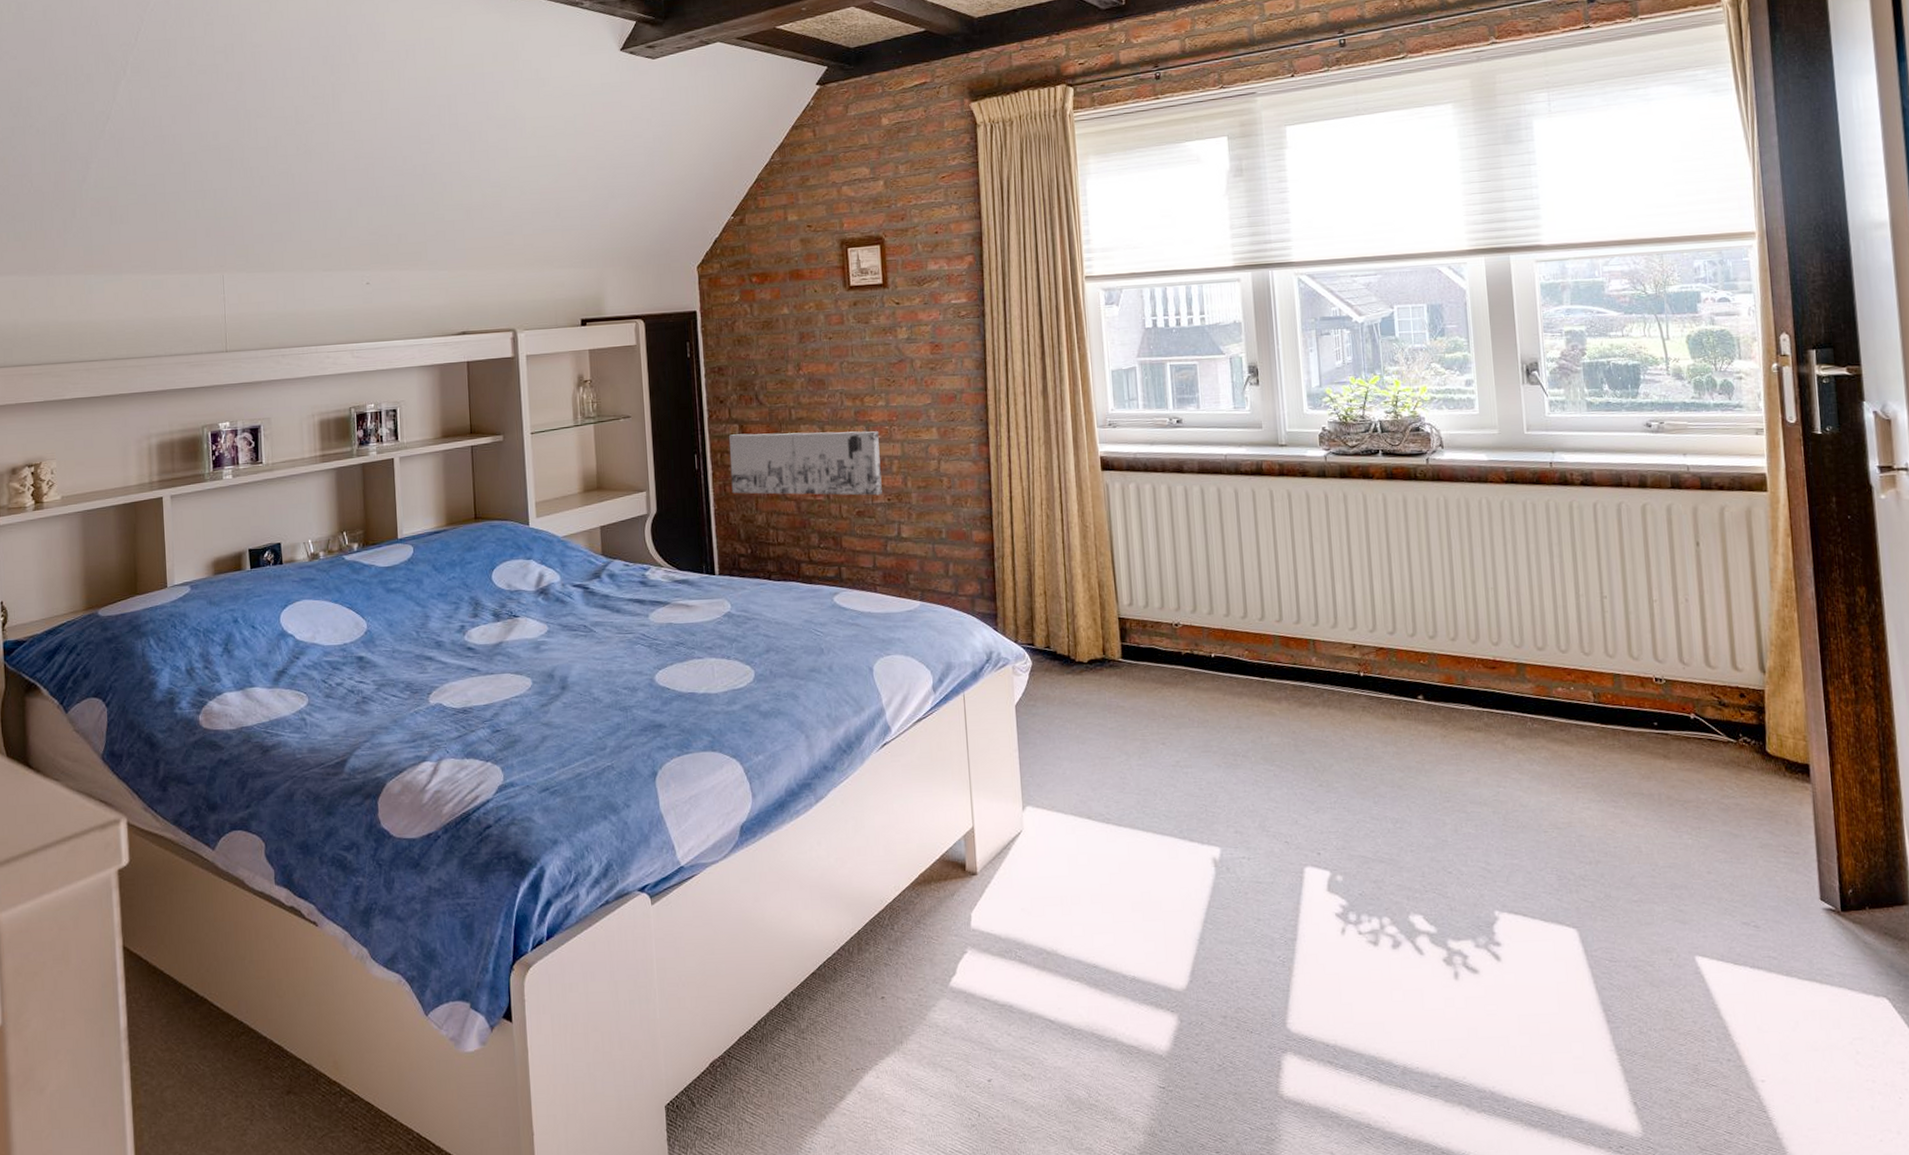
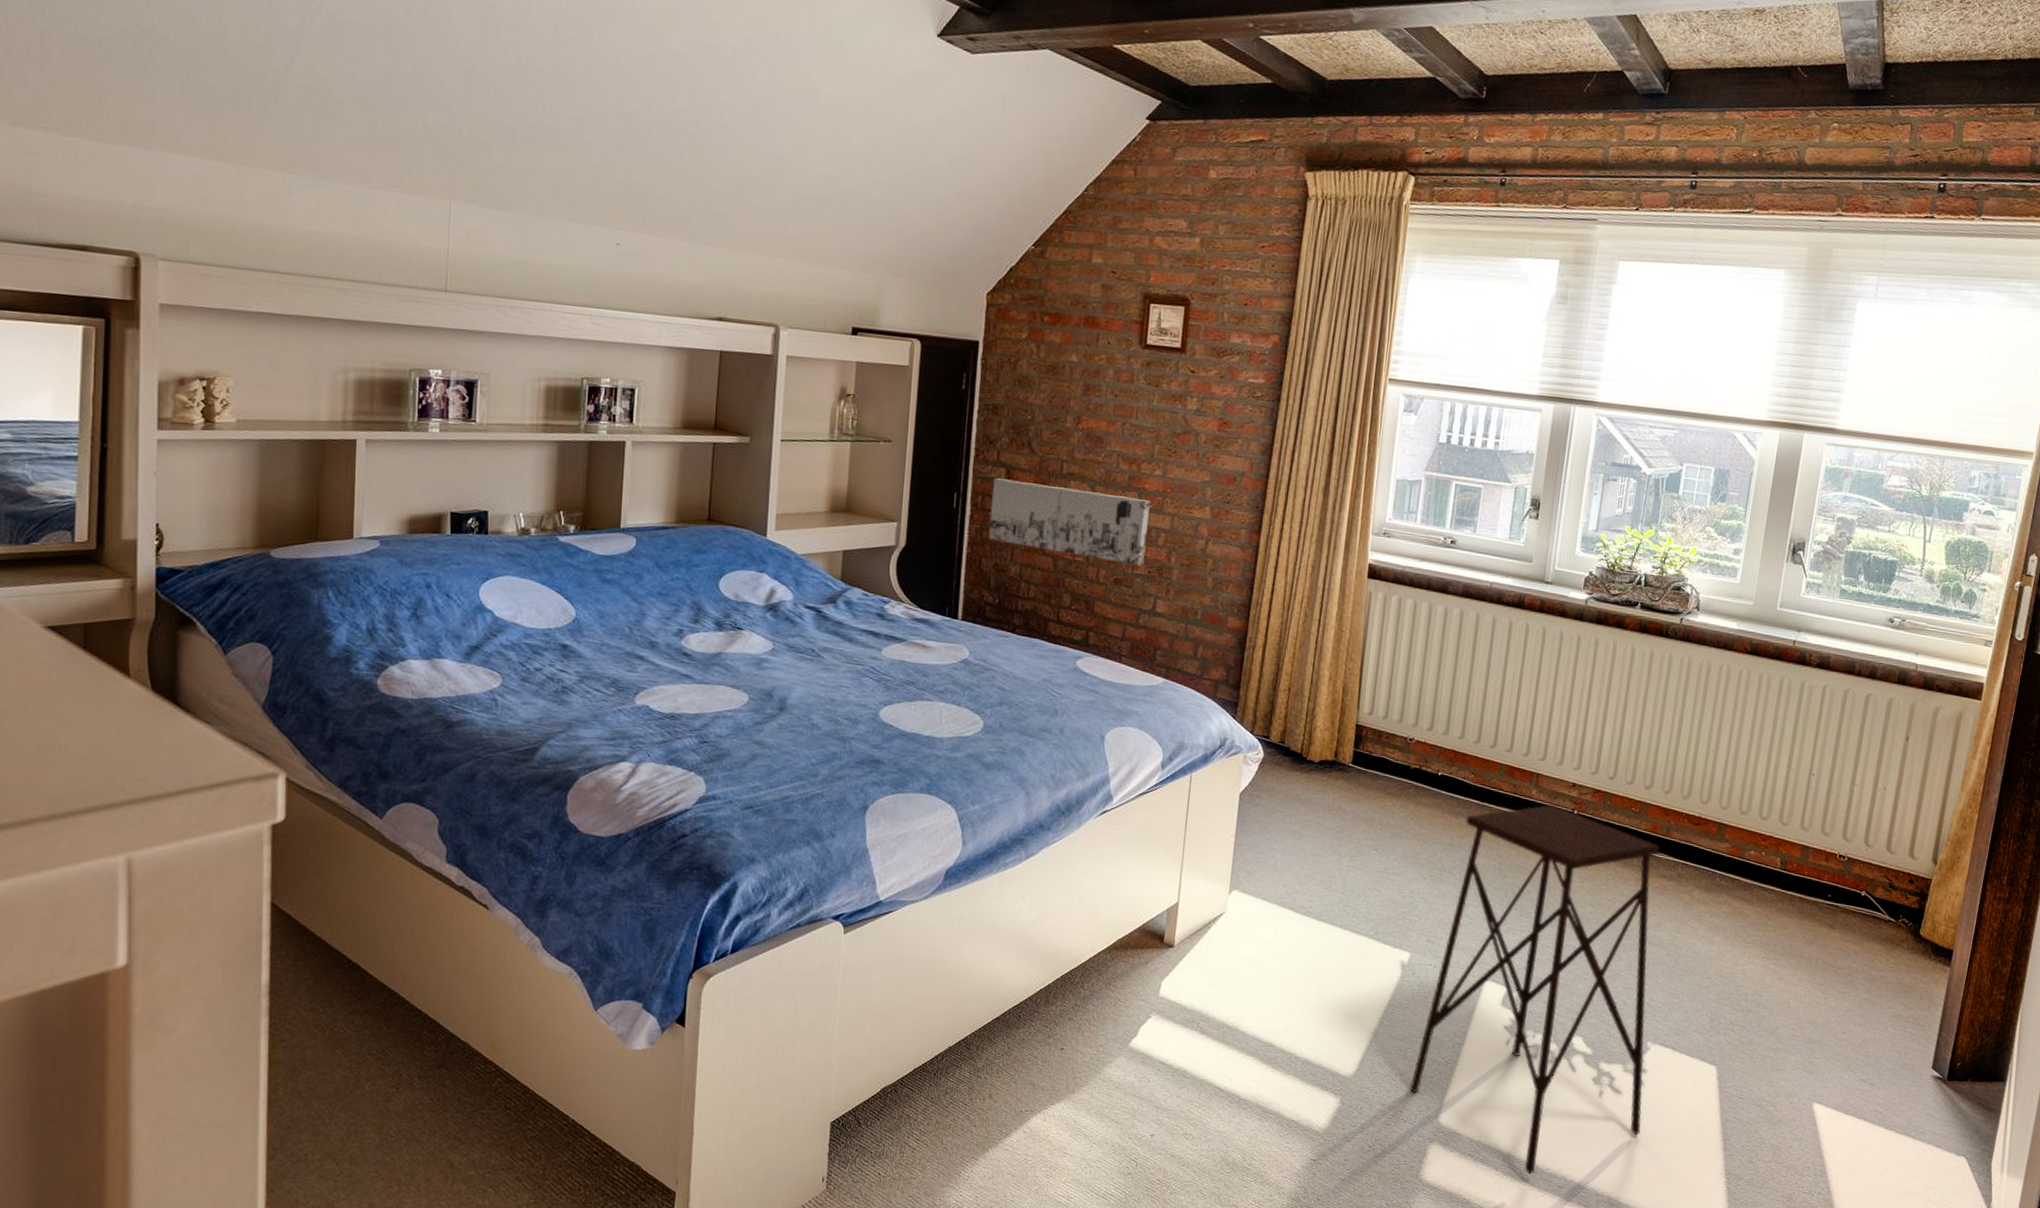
side table: none [1248,670,1510,1076] -> present [1409,805,1660,1174]

